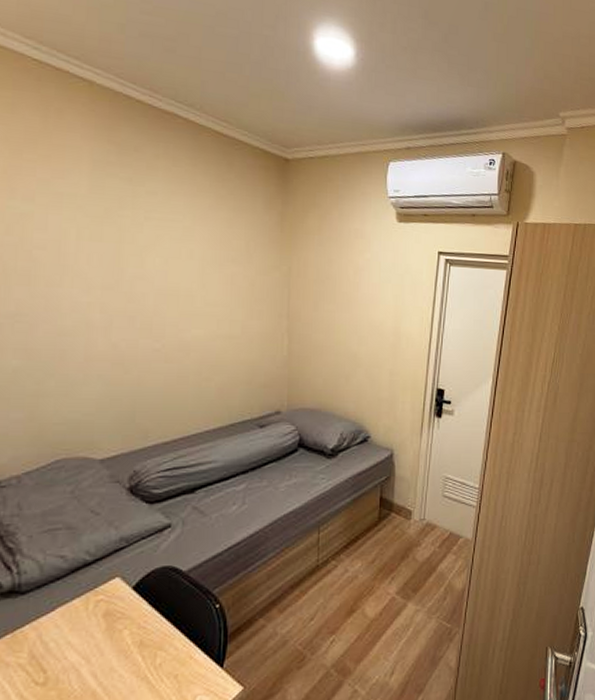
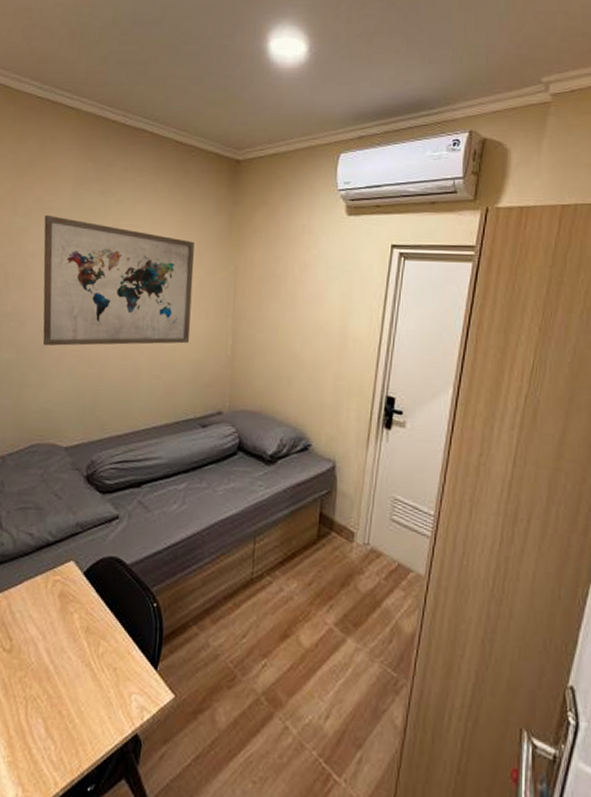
wall art: none [54,200,243,351] -> present [42,214,195,346]

